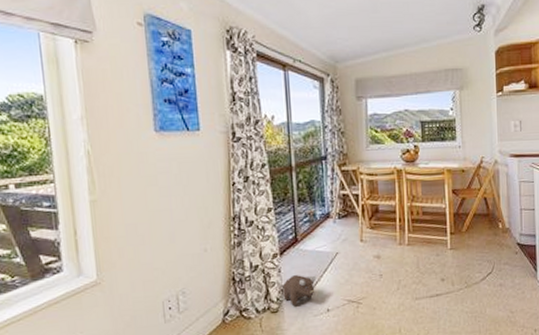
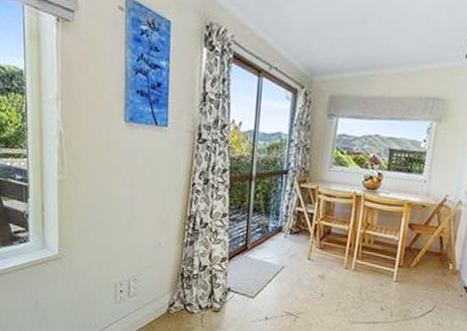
plush toy: present [283,275,316,307] -> none [226,281,260,310]

